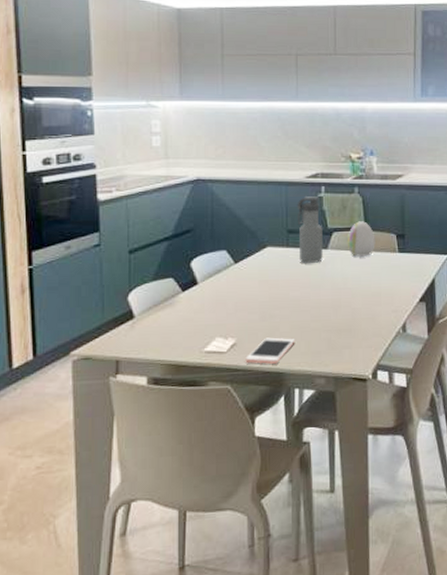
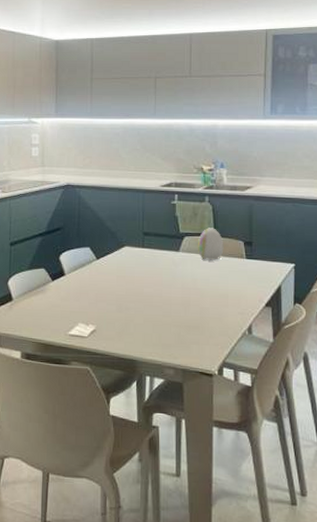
cell phone: present [245,337,295,364] -> none [103,327,148,351]
water bottle: present [297,196,323,263] -> none [152,203,175,263]

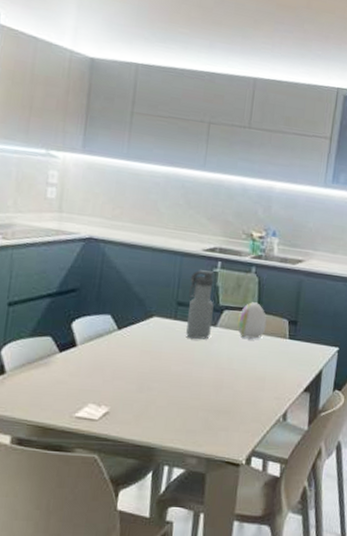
water bottle: none [152,203,175,263] -> present [186,270,214,339]

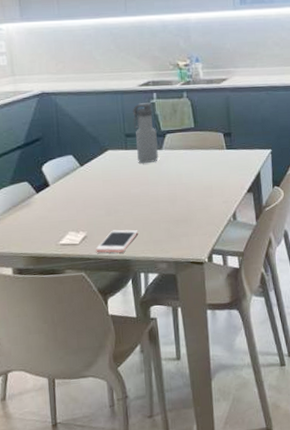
cell phone: none [116,410,171,438] -> present [96,229,139,253]
decorative egg: present [237,302,267,339] -> none [179,123,205,155]

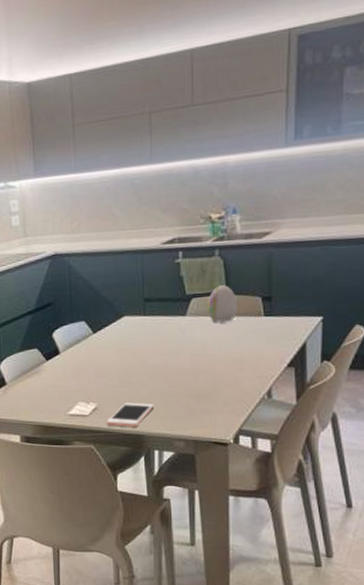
water bottle: present [132,102,158,163] -> none [153,262,181,331]
decorative egg: none [179,123,205,155] -> present [206,285,238,322]

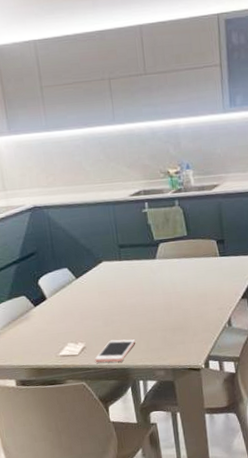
decorative egg: present [206,285,238,322] -> none [172,231,198,264]

